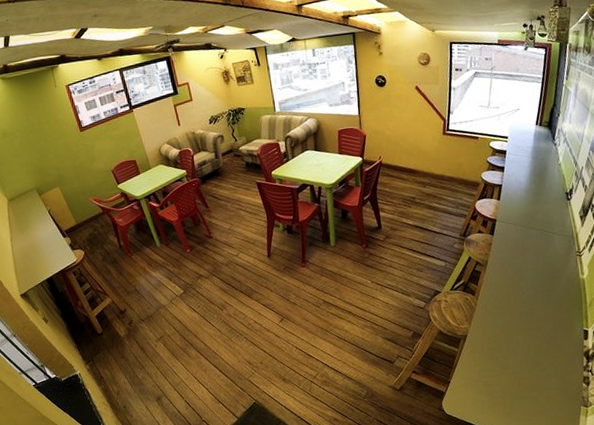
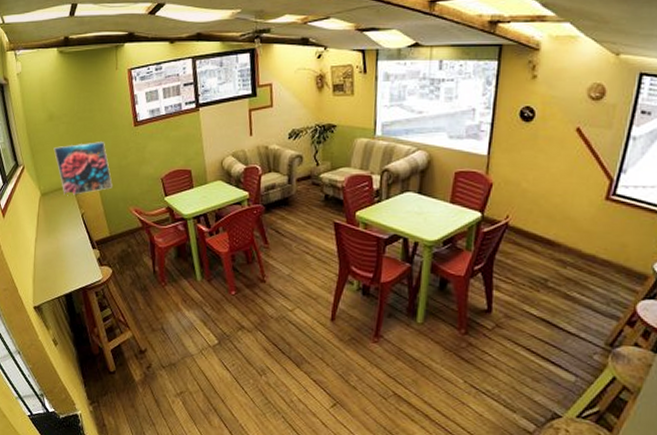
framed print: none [12,148,71,198] -> present [53,142,112,196]

